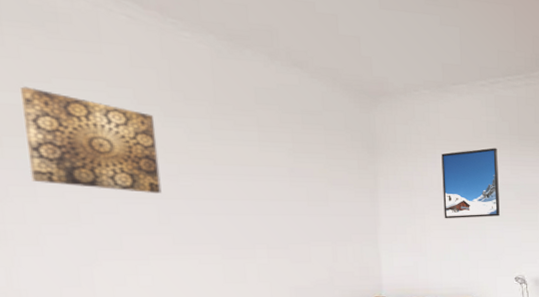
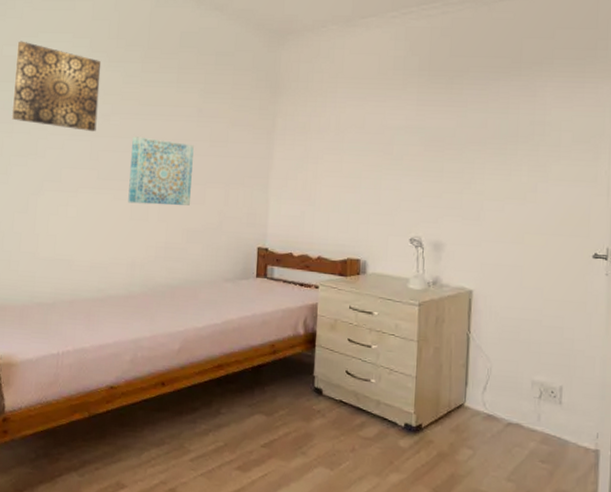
wall art: none [212,198,294,267] -> present [128,136,194,205]
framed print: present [441,148,500,219] -> none [338,85,403,166]

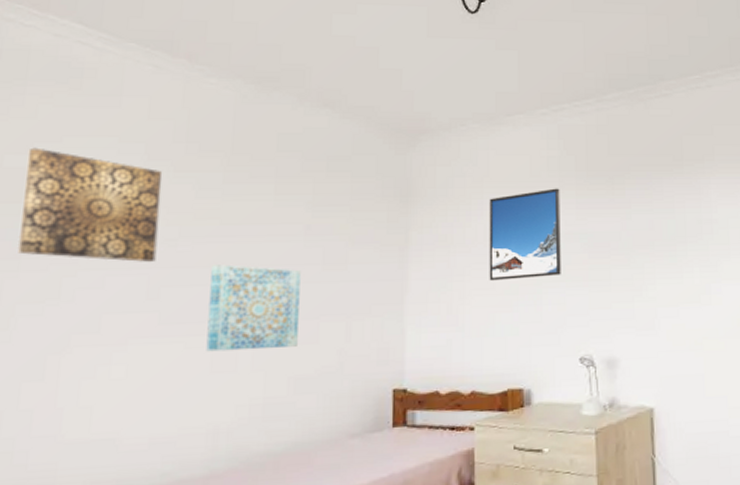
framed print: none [338,85,403,166] -> present [489,188,561,282]

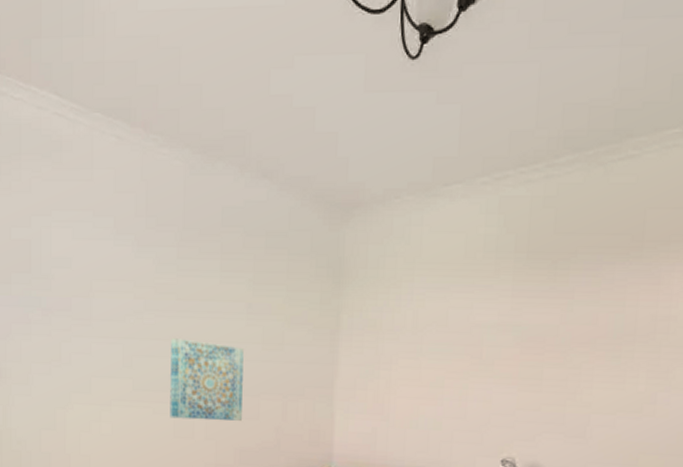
wall art: present [17,147,163,262] -> none [28,221,129,332]
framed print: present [489,188,561,282] -> none [415,272,496,372]

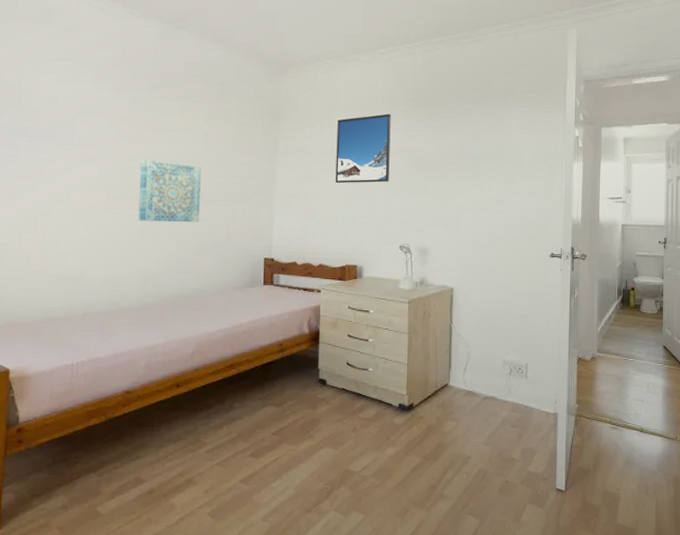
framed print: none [415,272,496,372] -> present [335,113,391,184]

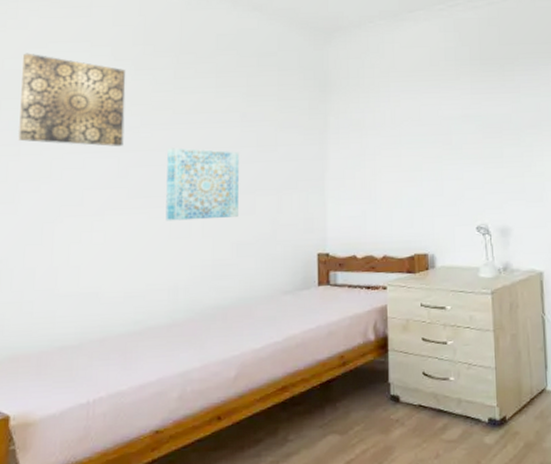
wall art: none [15,68,107,155] -> present [17,53,126,147]
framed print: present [335,113,391,184] -> none [395,76,459,160]

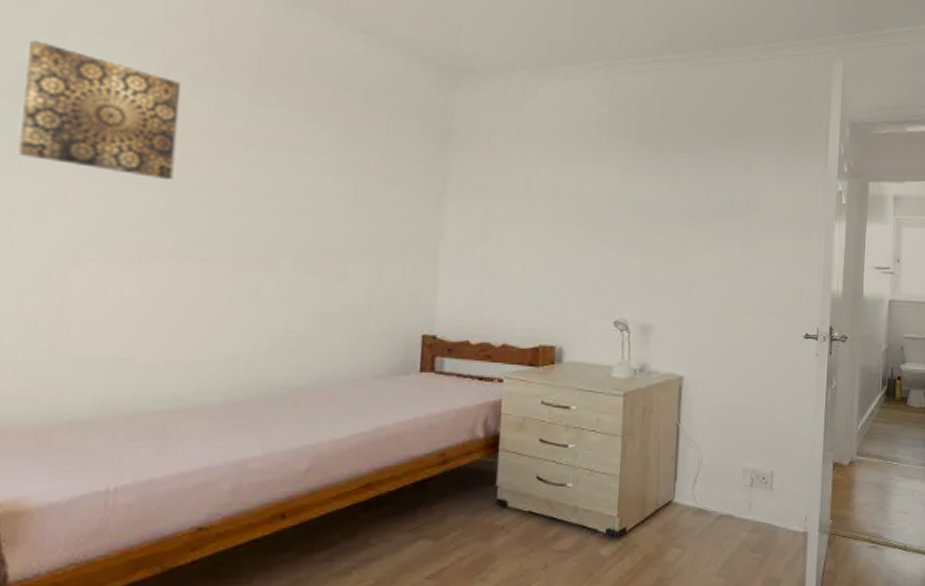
wall art: present [166,148,239,221] -> none [226,189,331,283]

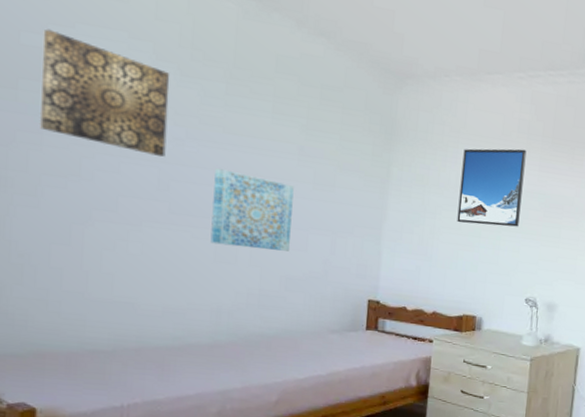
wall art: none [226,189,331,283] -> present [210,168,294,251]
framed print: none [528,147,608,238] -> present [457,148,527,227]

